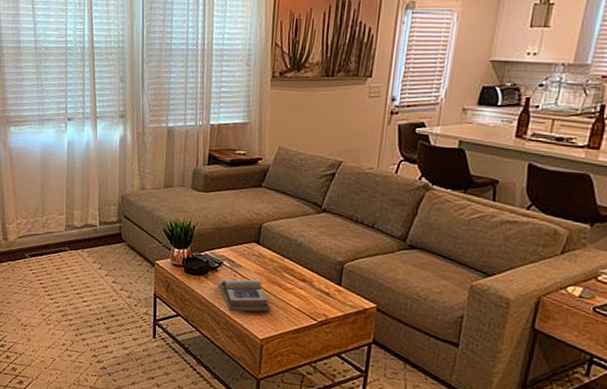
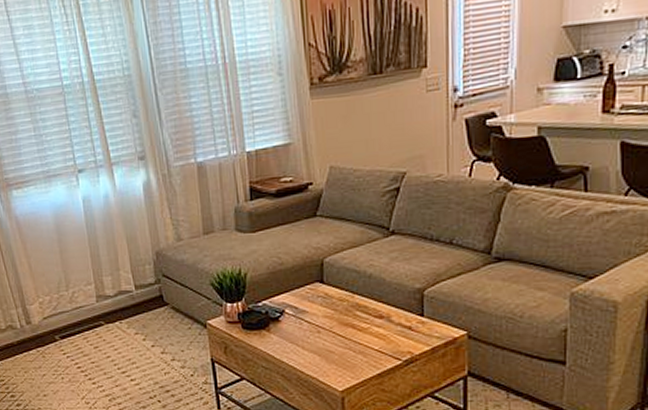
book: present [219,279,272,312] -> none [284,324,348,366]

